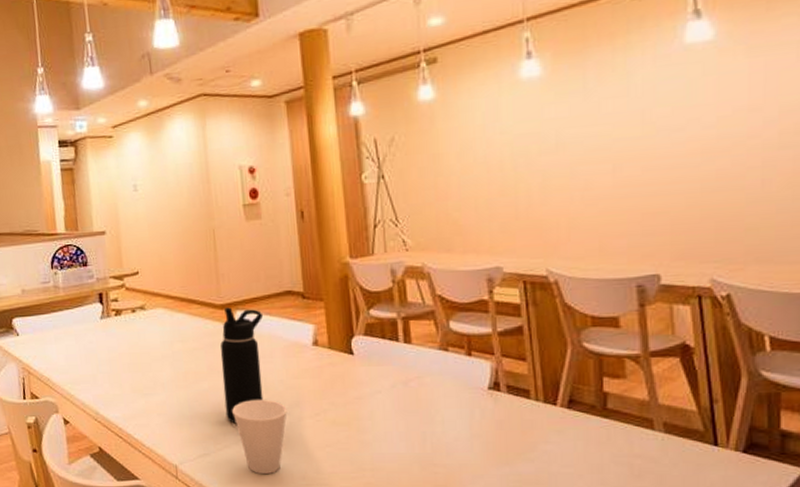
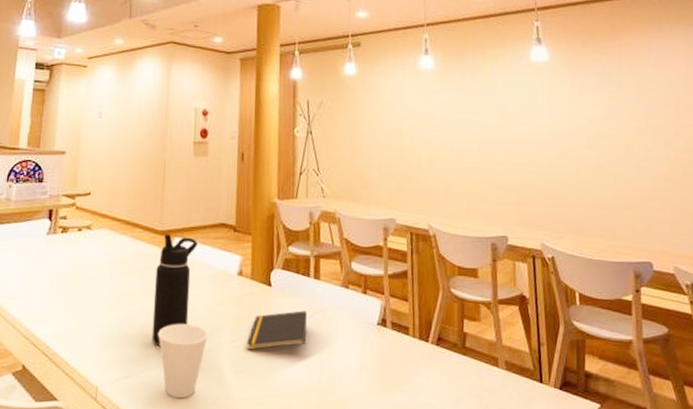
notepad: none [331,378,401,423] -> present [246,310,307,350]

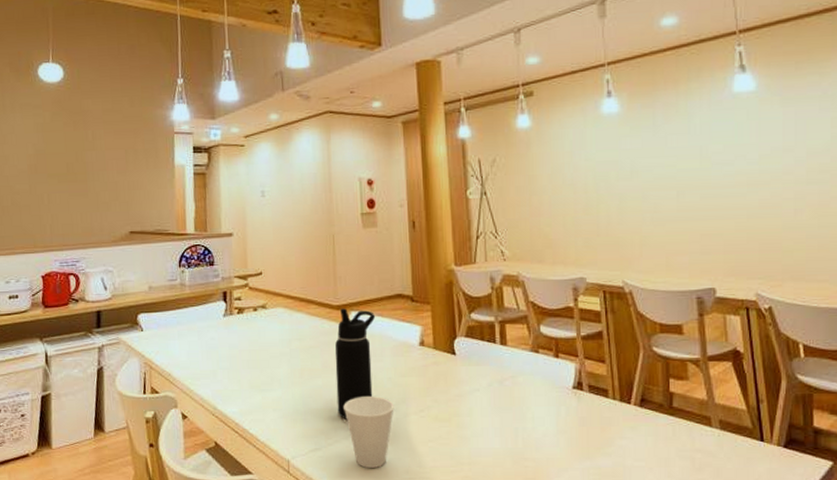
notepad: present [246,310,307,350] -> none [434,377,496,419]

